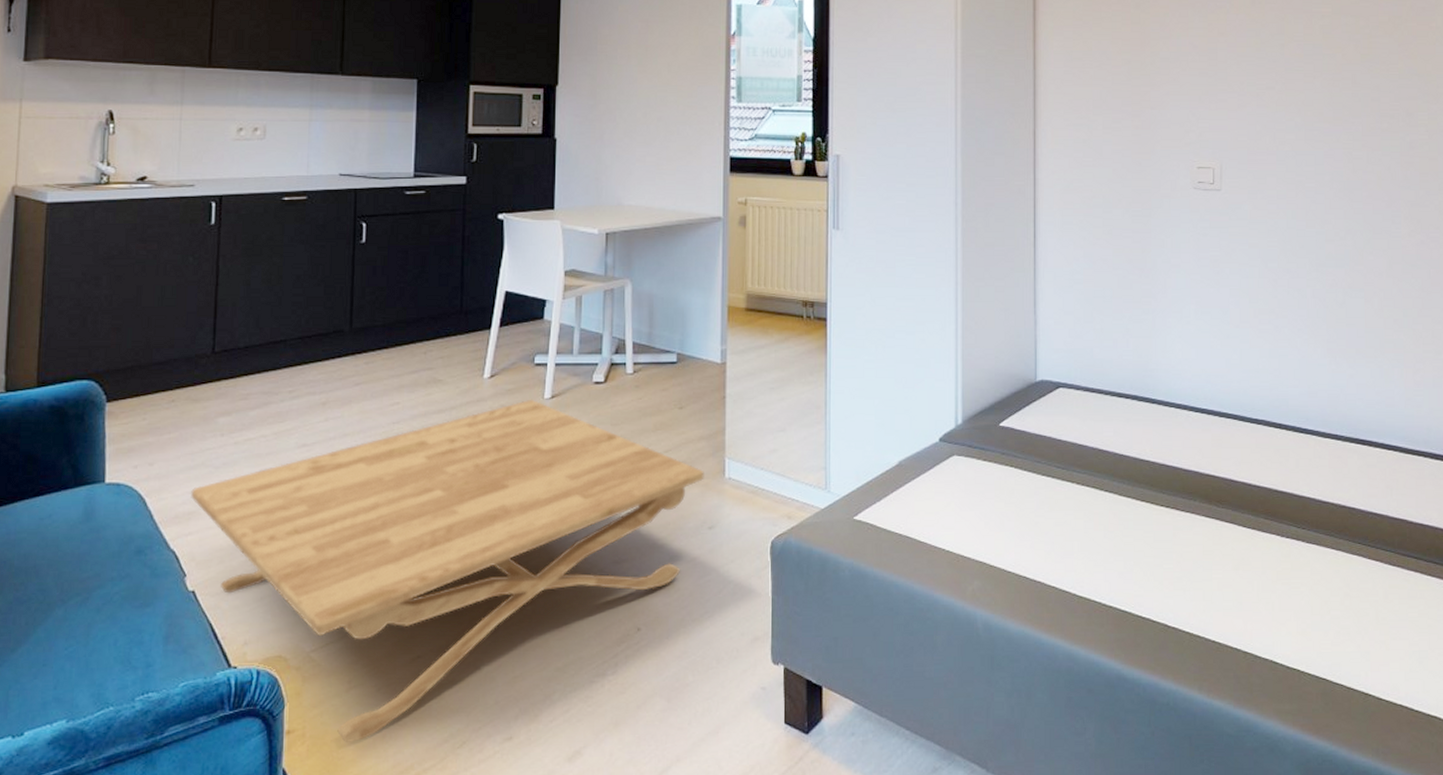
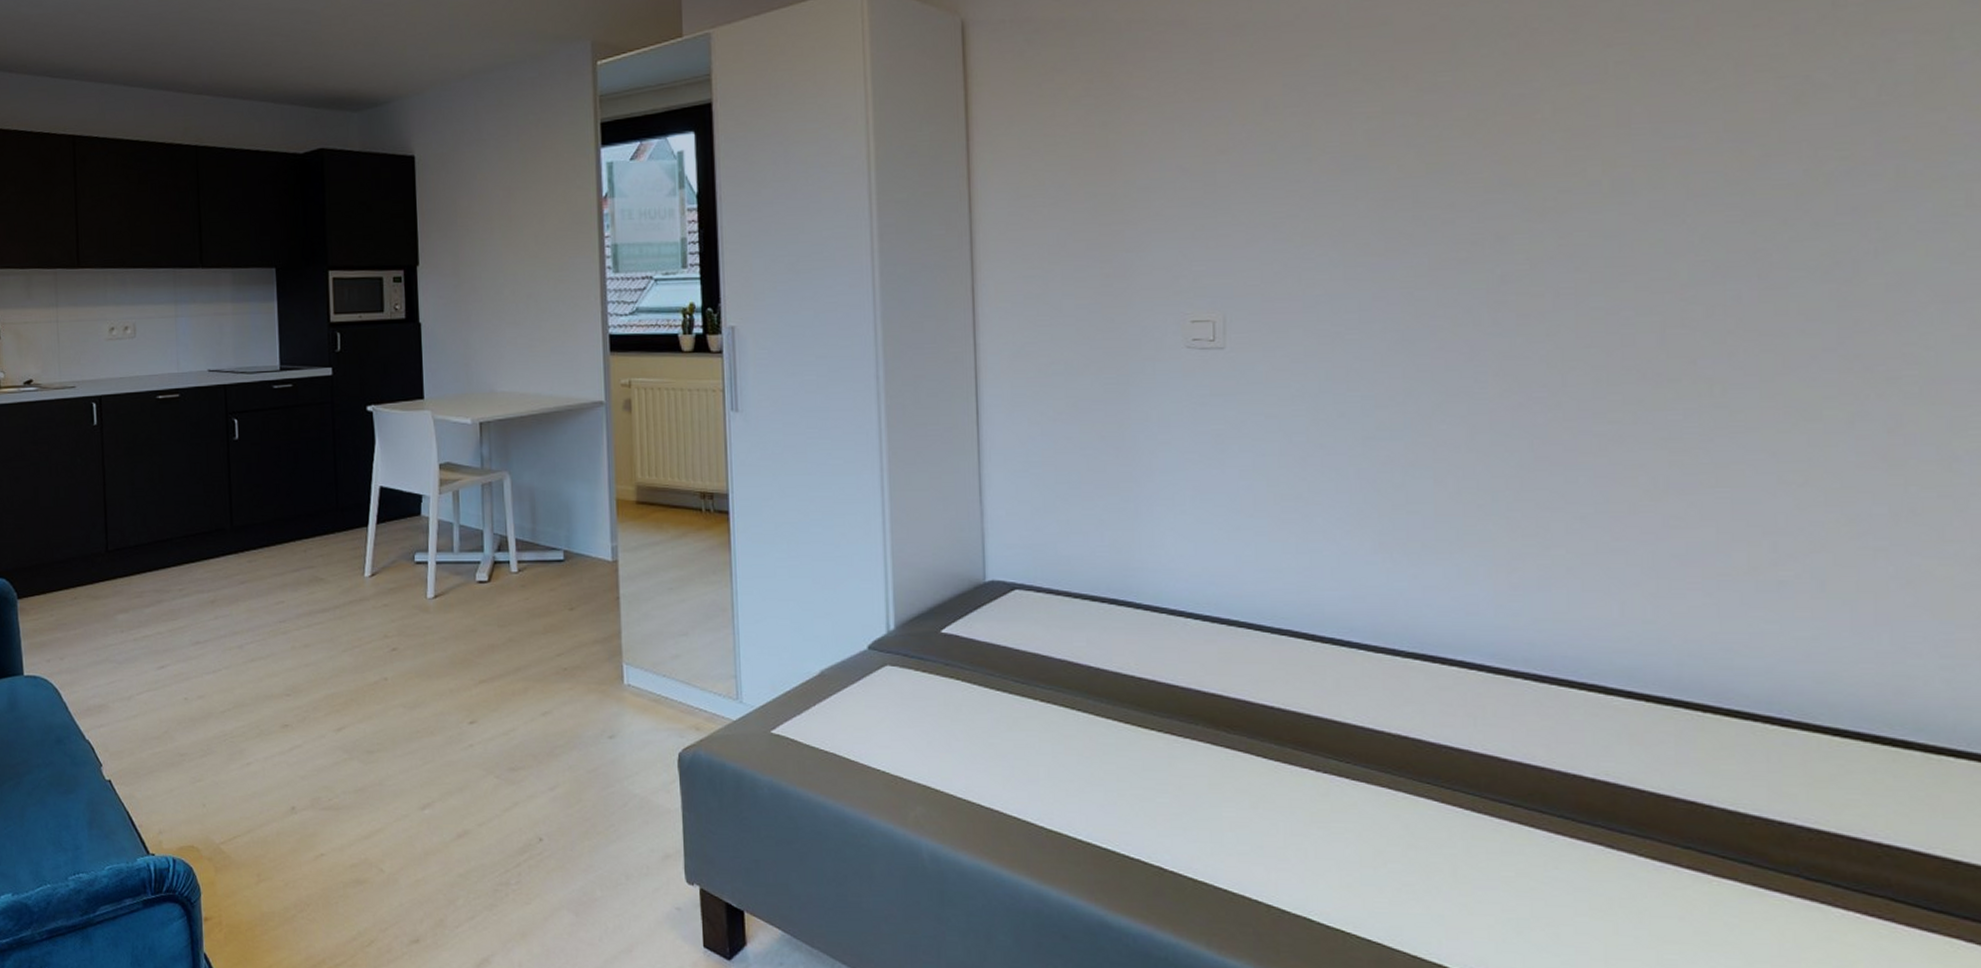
coffee table: present [190,399,704,742] -> none [98,598,601,933]

